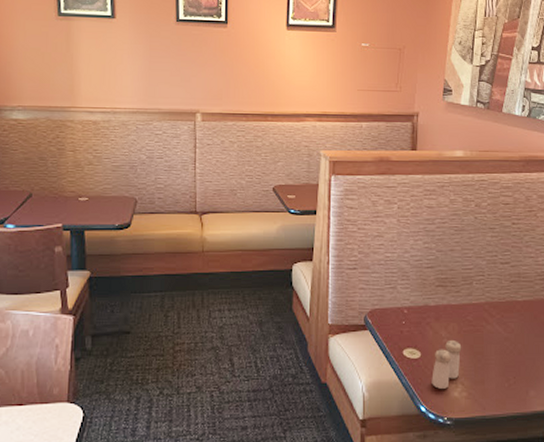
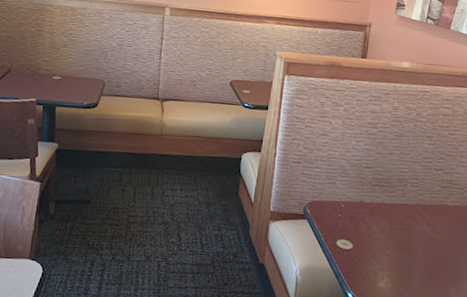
salt and pepper shaker: present [431,341,462,389] -> none [360,236,391,279]

